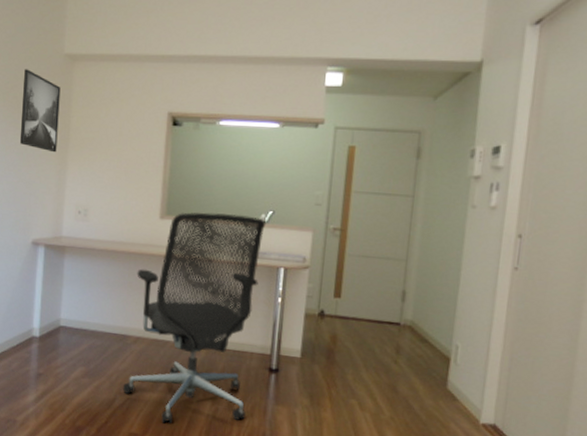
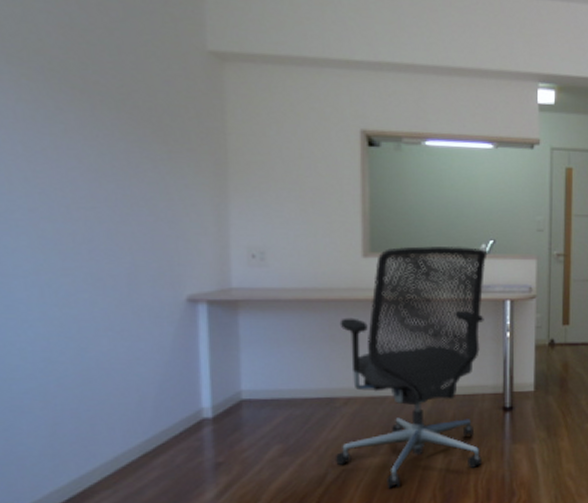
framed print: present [19,69,61,153] -> none [147,68,211,181]

